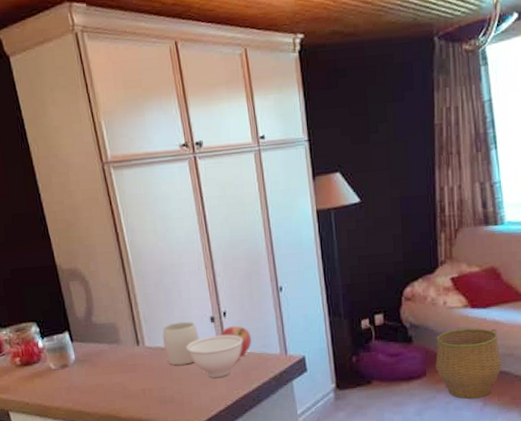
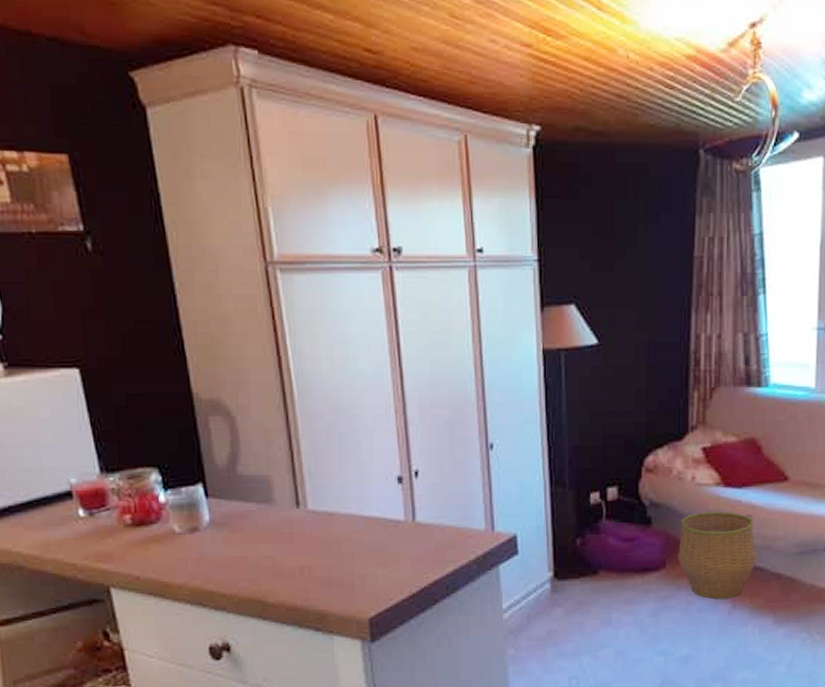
mug: present [162,321,199,366] -> none [331,480,381,537]
bowl: present [186,334,243,378] -> none [362,500,439,557]
fruit: present [220,326,252,358] -> none [408,490,450,532]

